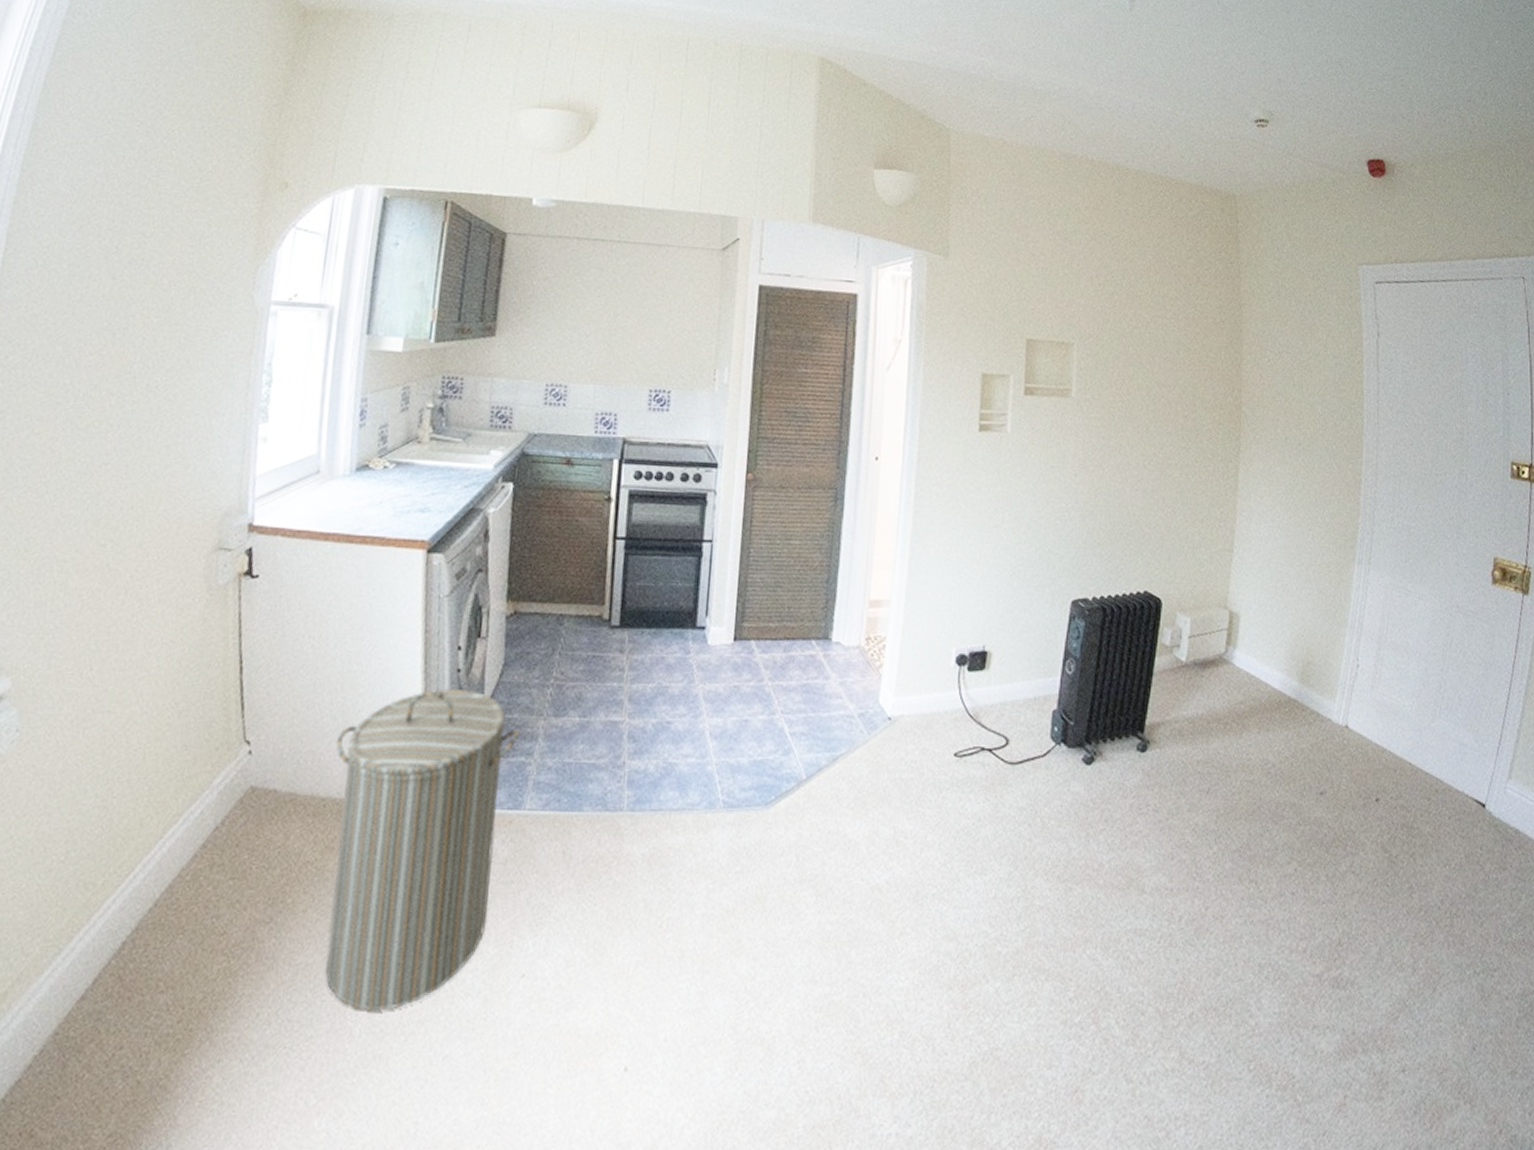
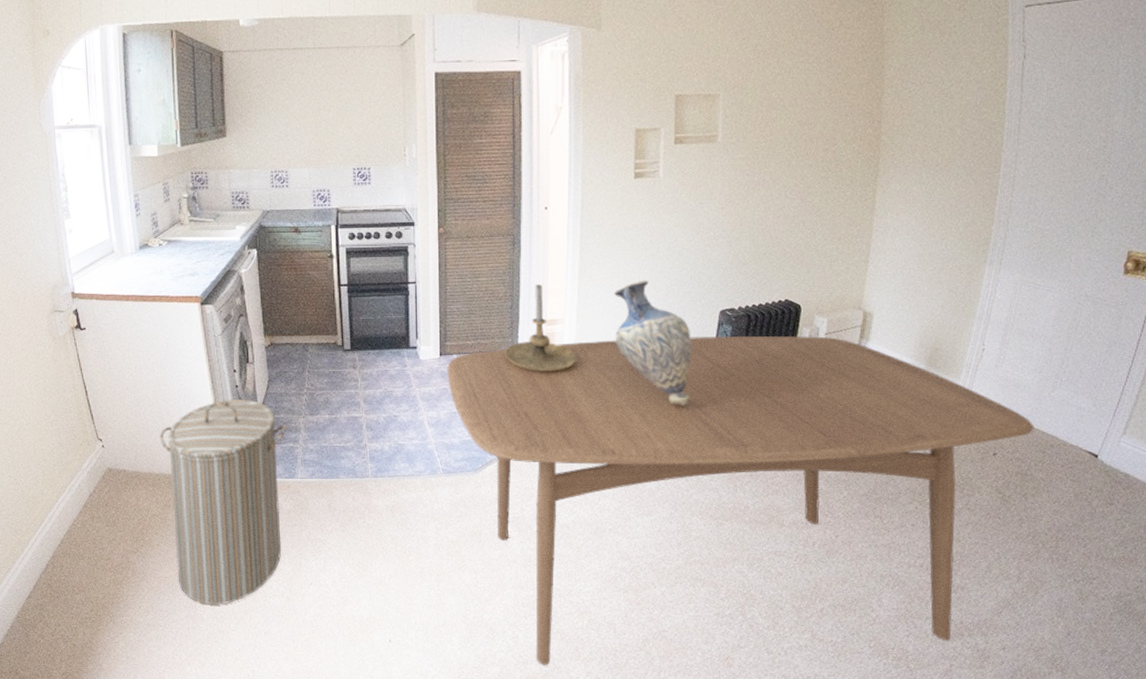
dining table: none [740,630,1417,1106] -> present [446,335,1034,665]
candle holder: none [816,553,902,669] -> present [505,284,576,371]
vase: none [950,556,1040,724] -> present [614,280,692,407]

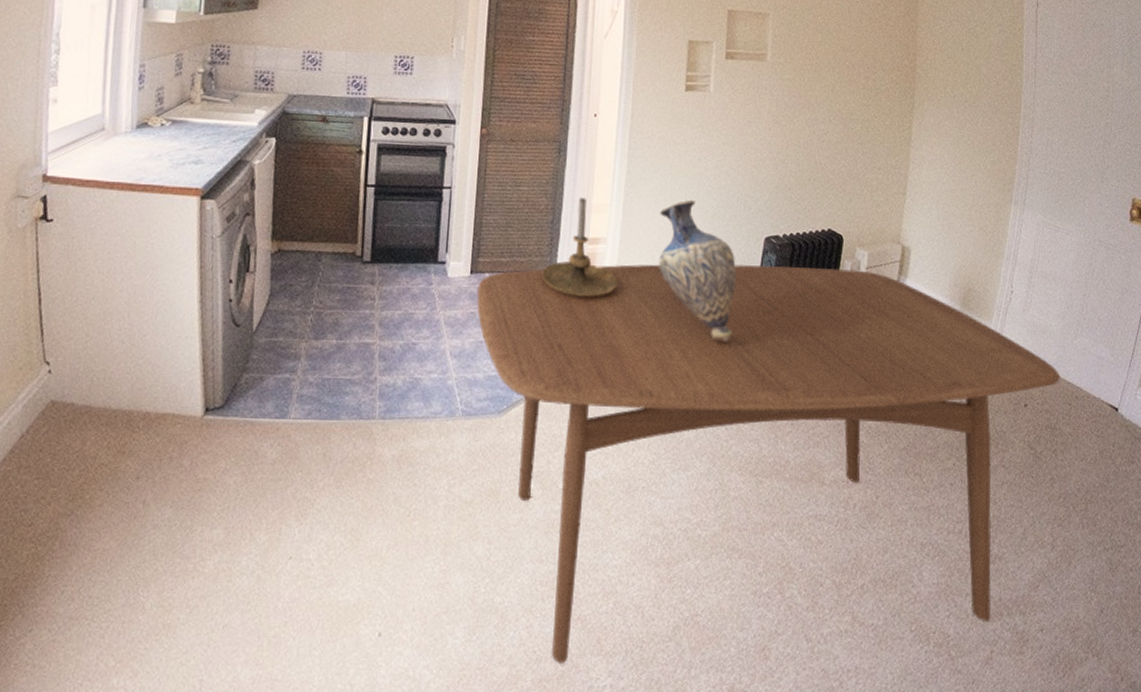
laundry hamper: present [159,399,287,605] -> none [119,316,285,589]

